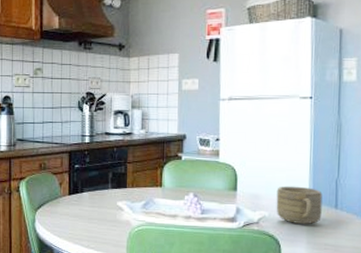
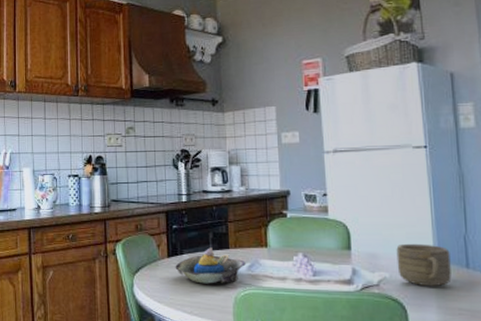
decorative bowl: none [75,186,141,220] -> present [175,247,246,284]

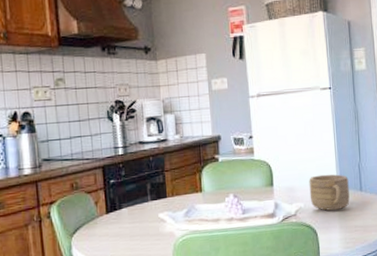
decorative bowl: present [175,247,246,284] -> none [114,198,183,236]

